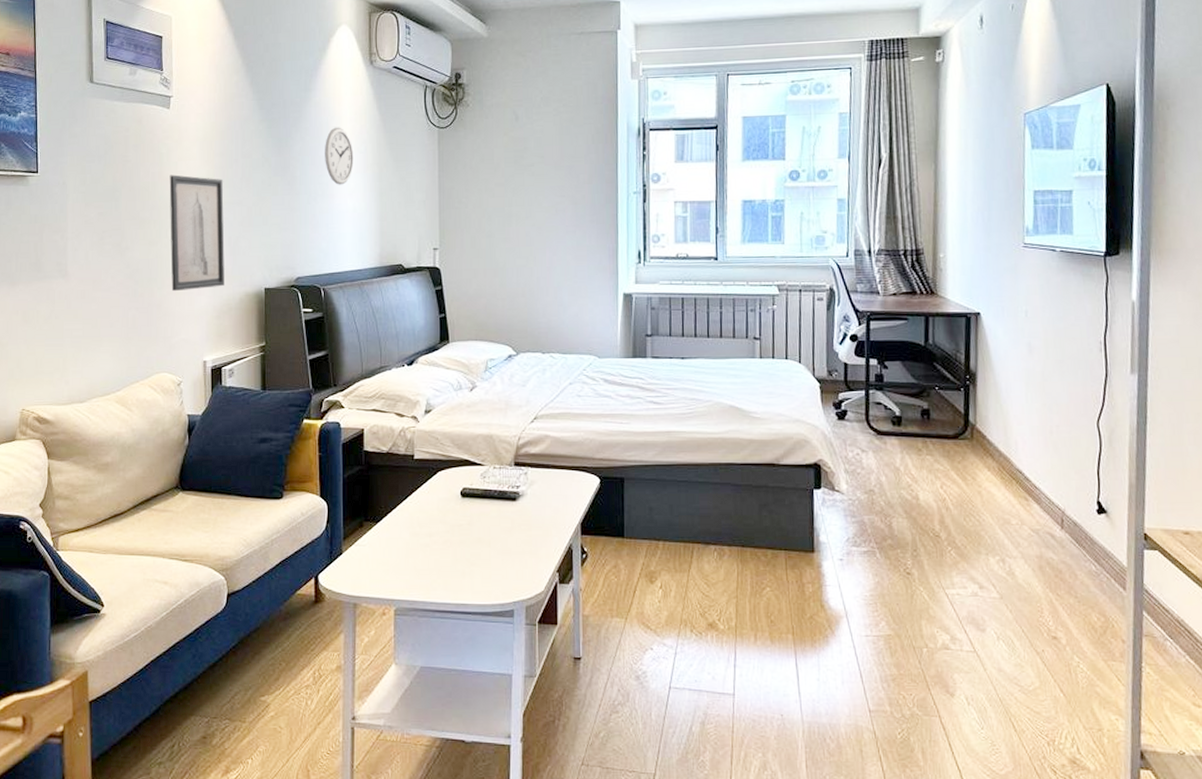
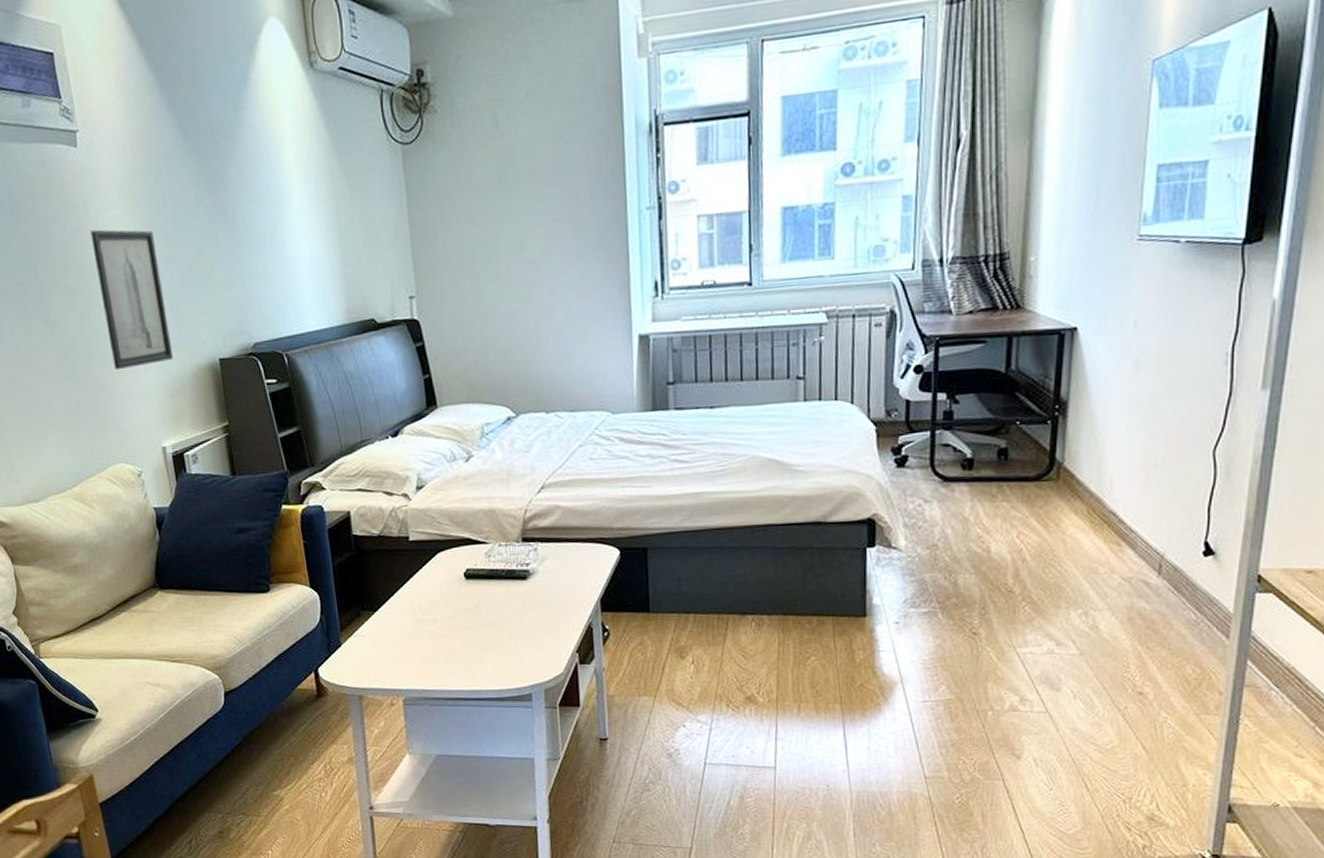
wall clock: present [325,127,354,185] -> none [267,153,305,227]

